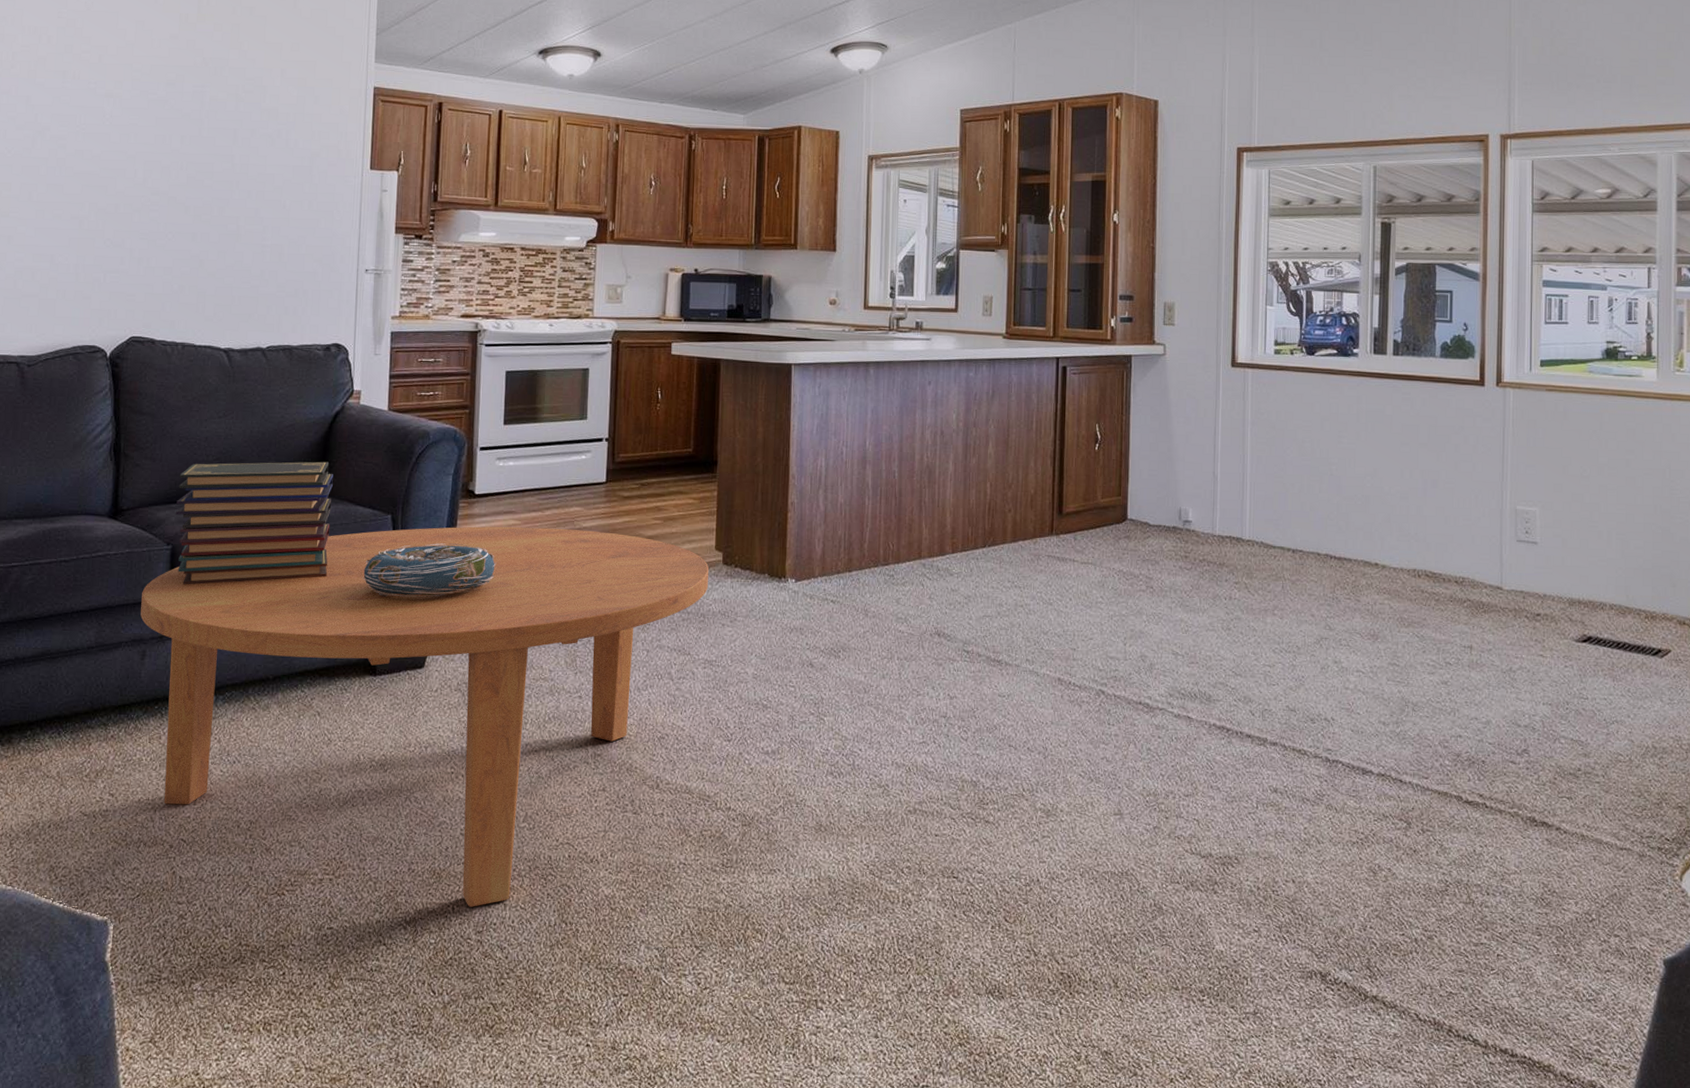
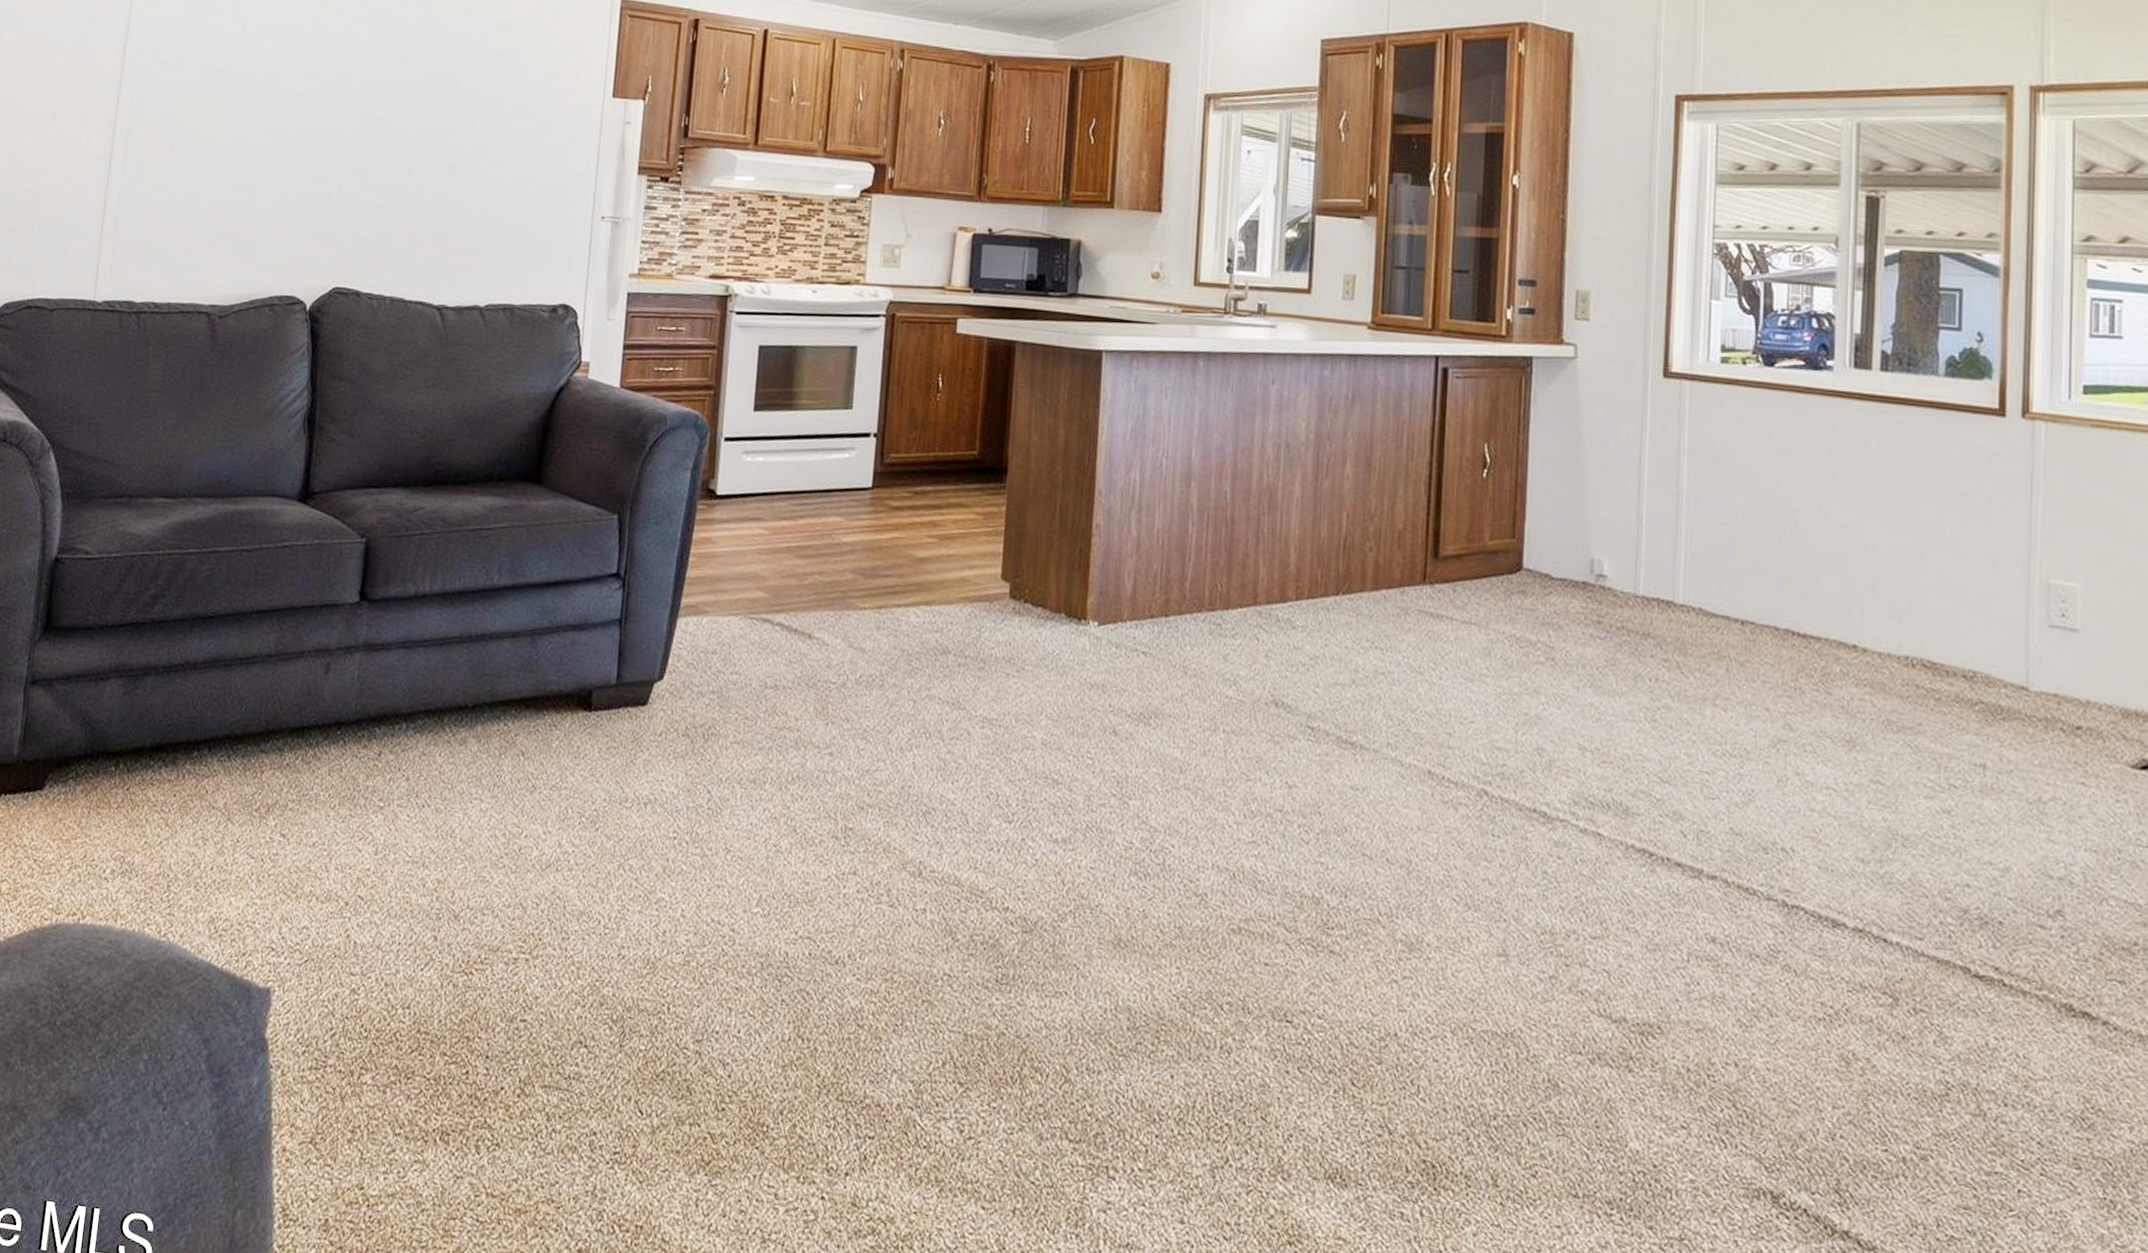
coffee table: present [140,526,710,907] -> none [327,533,993,1009]
book stack: present [176,461,333,585] -> none [371,441,553,587]
decorative bowl: present [362,543,496,598] -> none [580,552,738,619]

